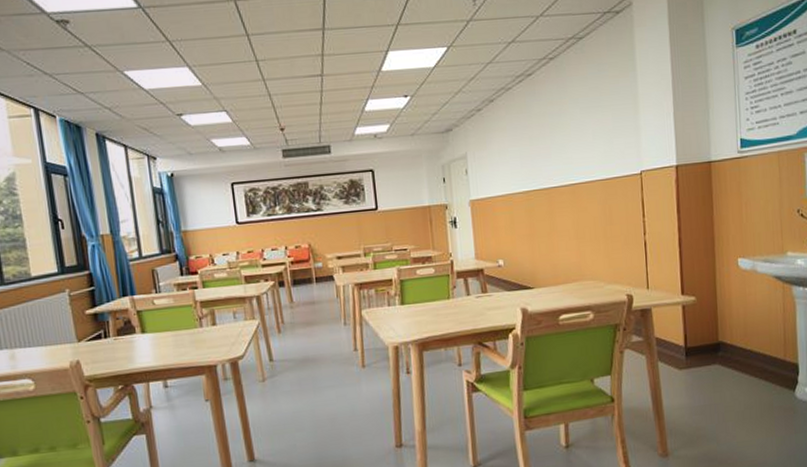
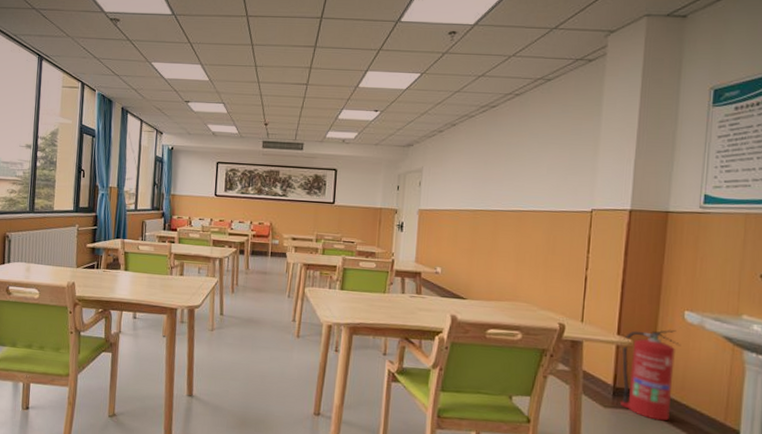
fire extinguisher: none [688,278,739,372] -> present [620,329,681,421]

